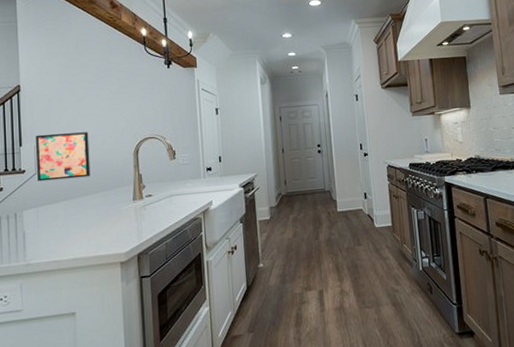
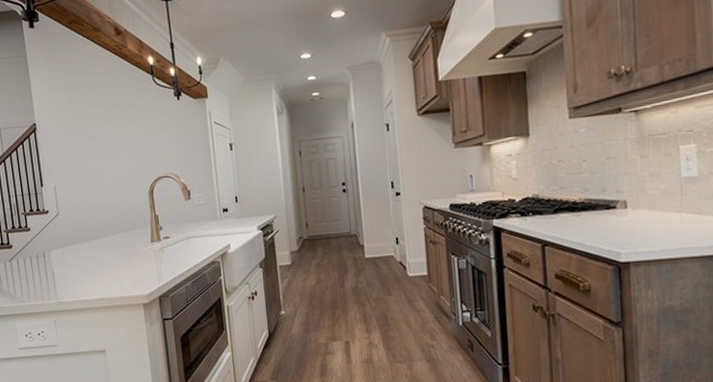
wall art: present [35,132,91,182] -> none [54,171,109,222]

